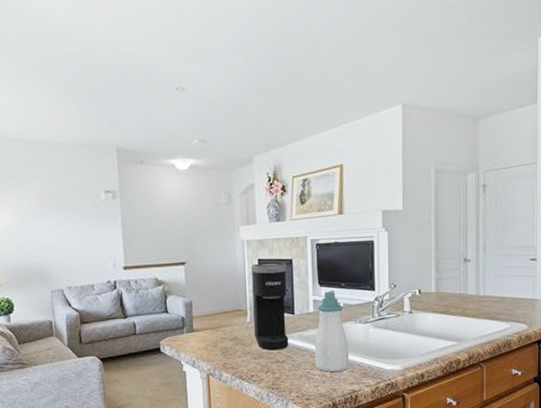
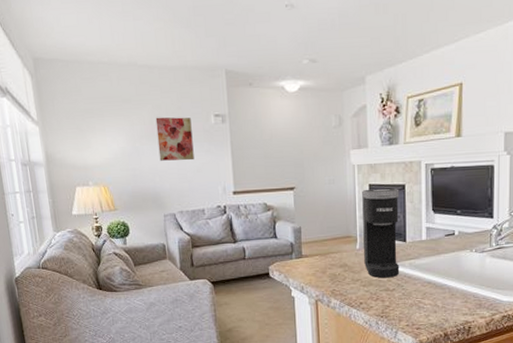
wall art: none [44,192,84,236] -> present [155,117,194,161]
soap bottle: present [315,290,349,372] -> none [427,217,462,302]

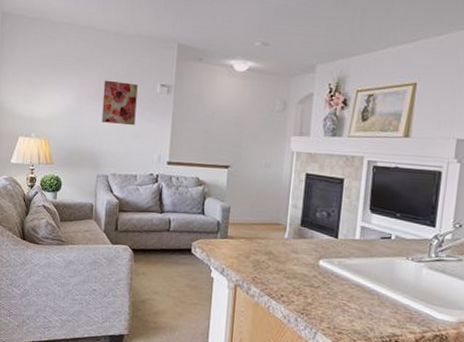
coffee maker: present [362,188,400,278] -> none [291,177,337,274]

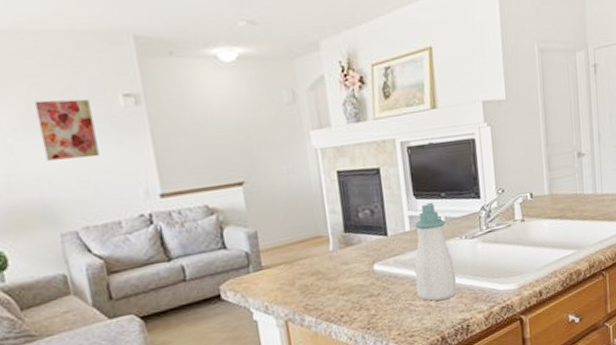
soap bottle: none [353,219,395,310] -> present [414,202,457,301]

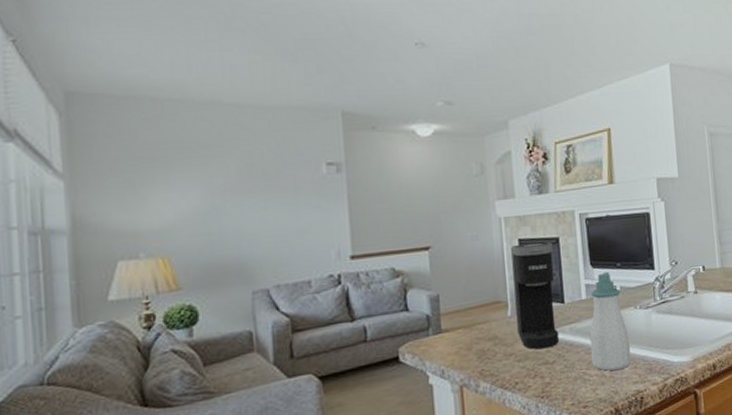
wall art: present [34,99,100,161] -> none [245,166,298,221]
coffee maker: none [329,173,384,283] -> present [511,241,560,350]

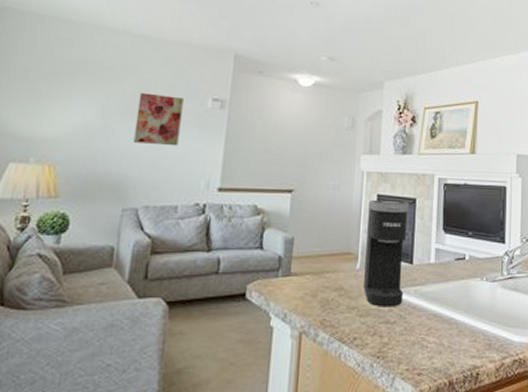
wall art: none [245,166,298,221] -> present [133,92,184,147]
soap bottle: present [590,271,631,371] -> none [432,239,472,340]

